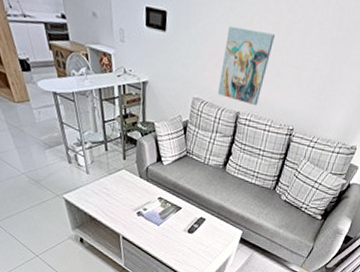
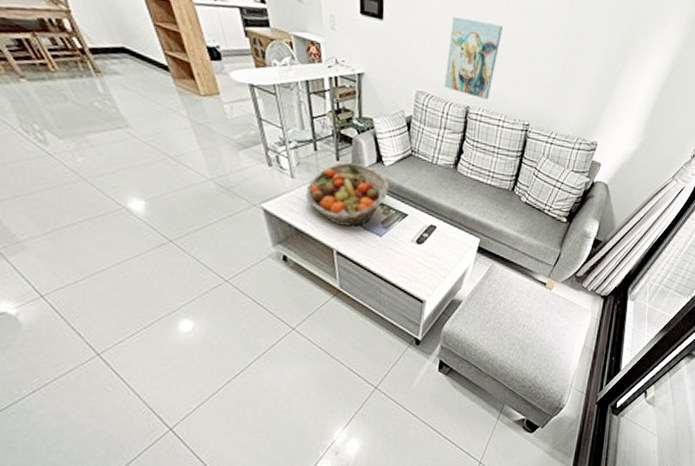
fruit basket: none [97,161,167,216] -> present [305,162,390,226]

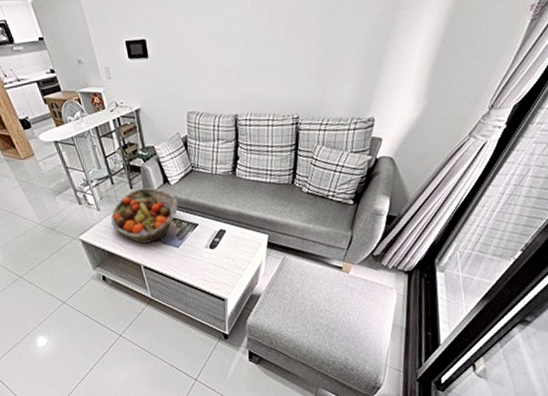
wall art: present [444,16,503,100] -> none [208,30,257,105]

